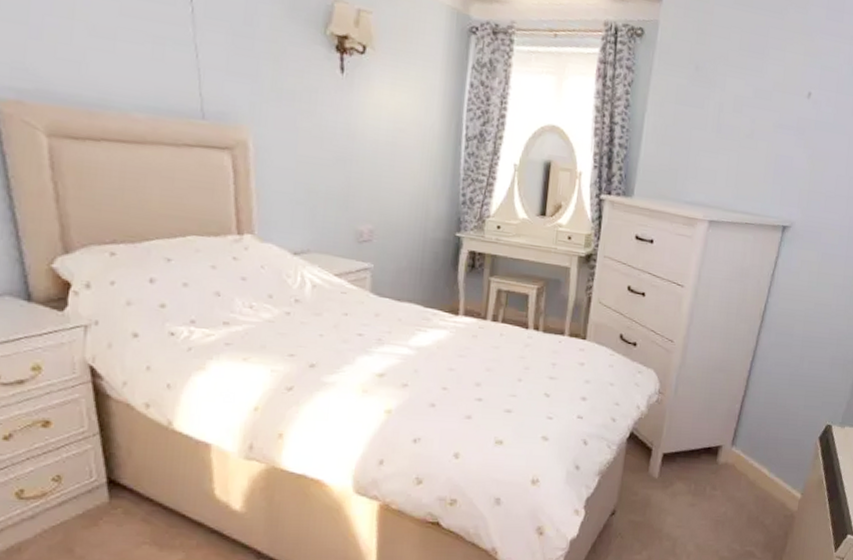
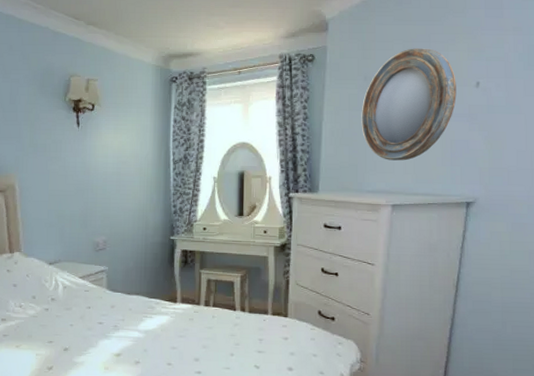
home mirror: none [686,40,789,172] -> present [361,48,457,161]

